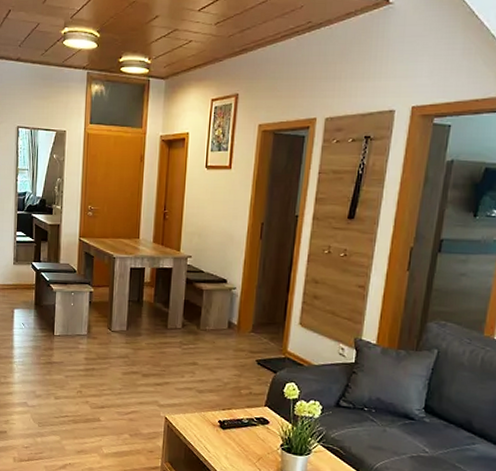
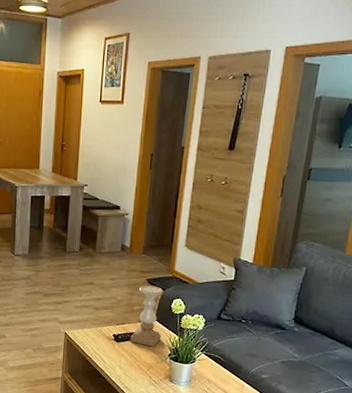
candle holder: none [237,366,274,436] -> present [130,285,163,347]

